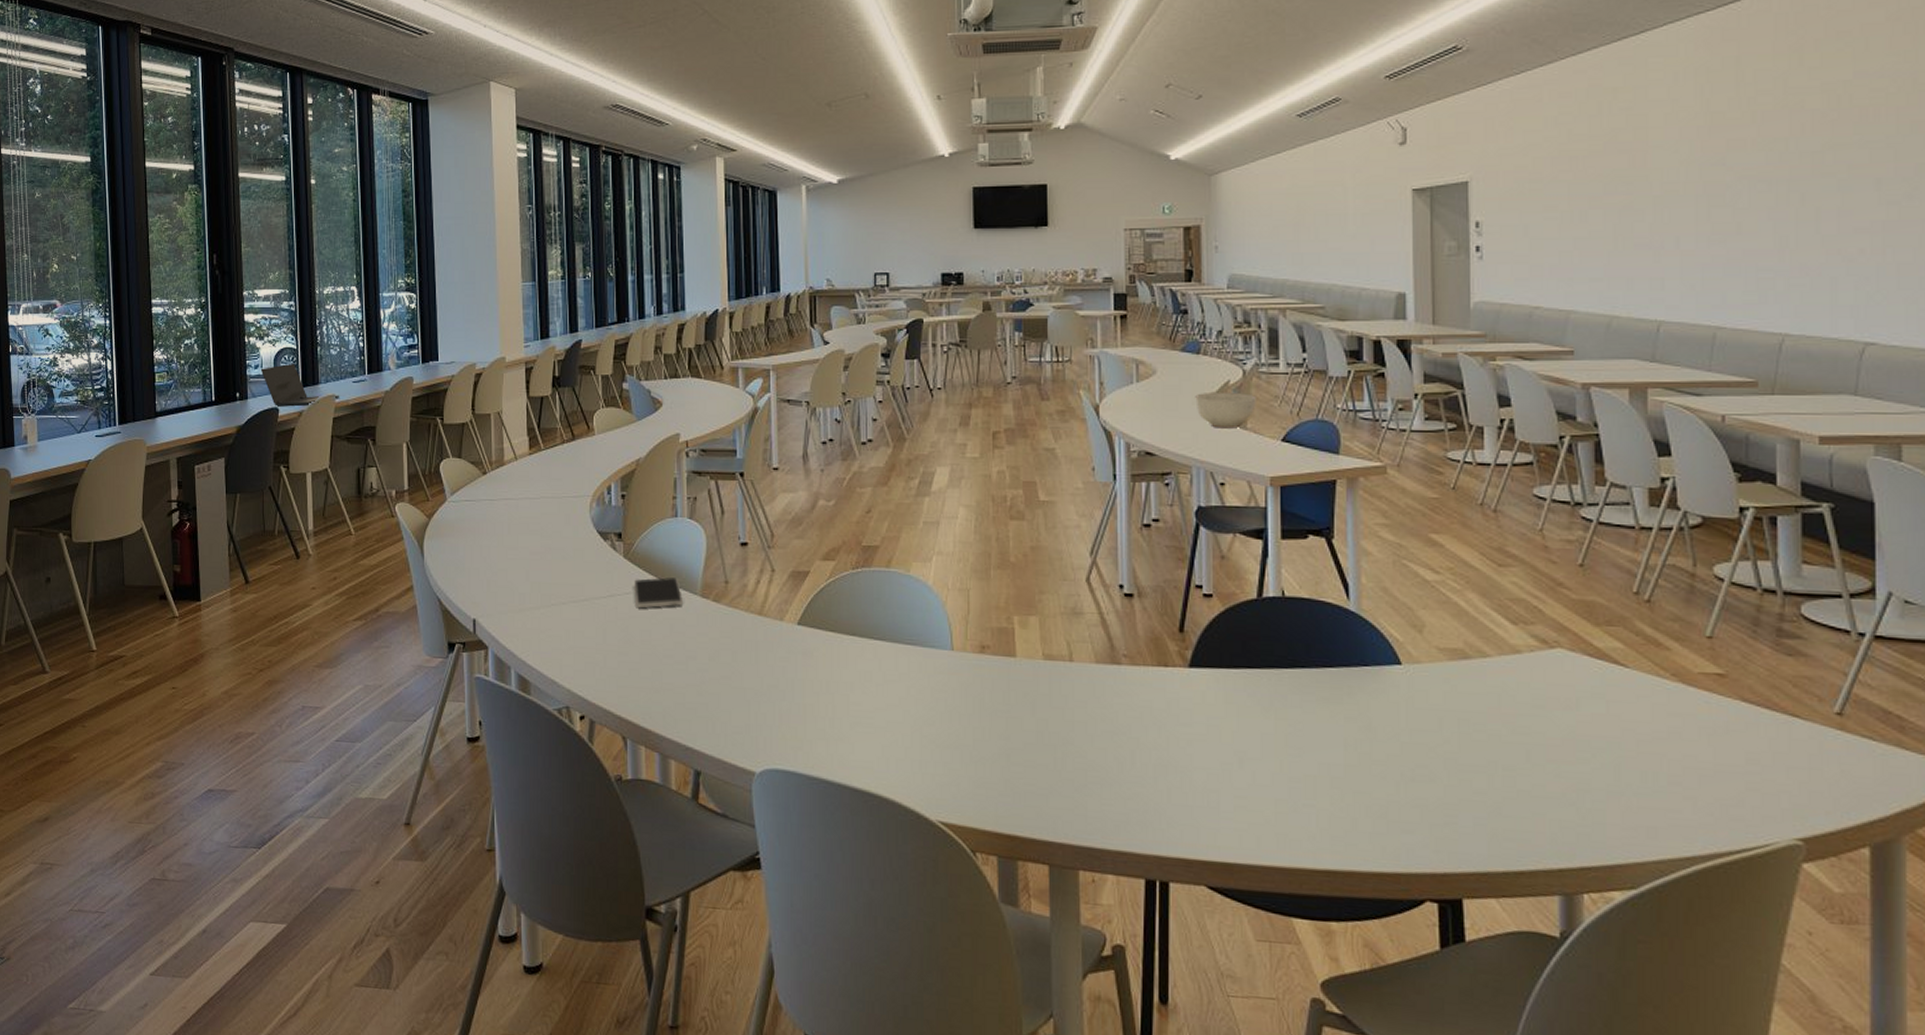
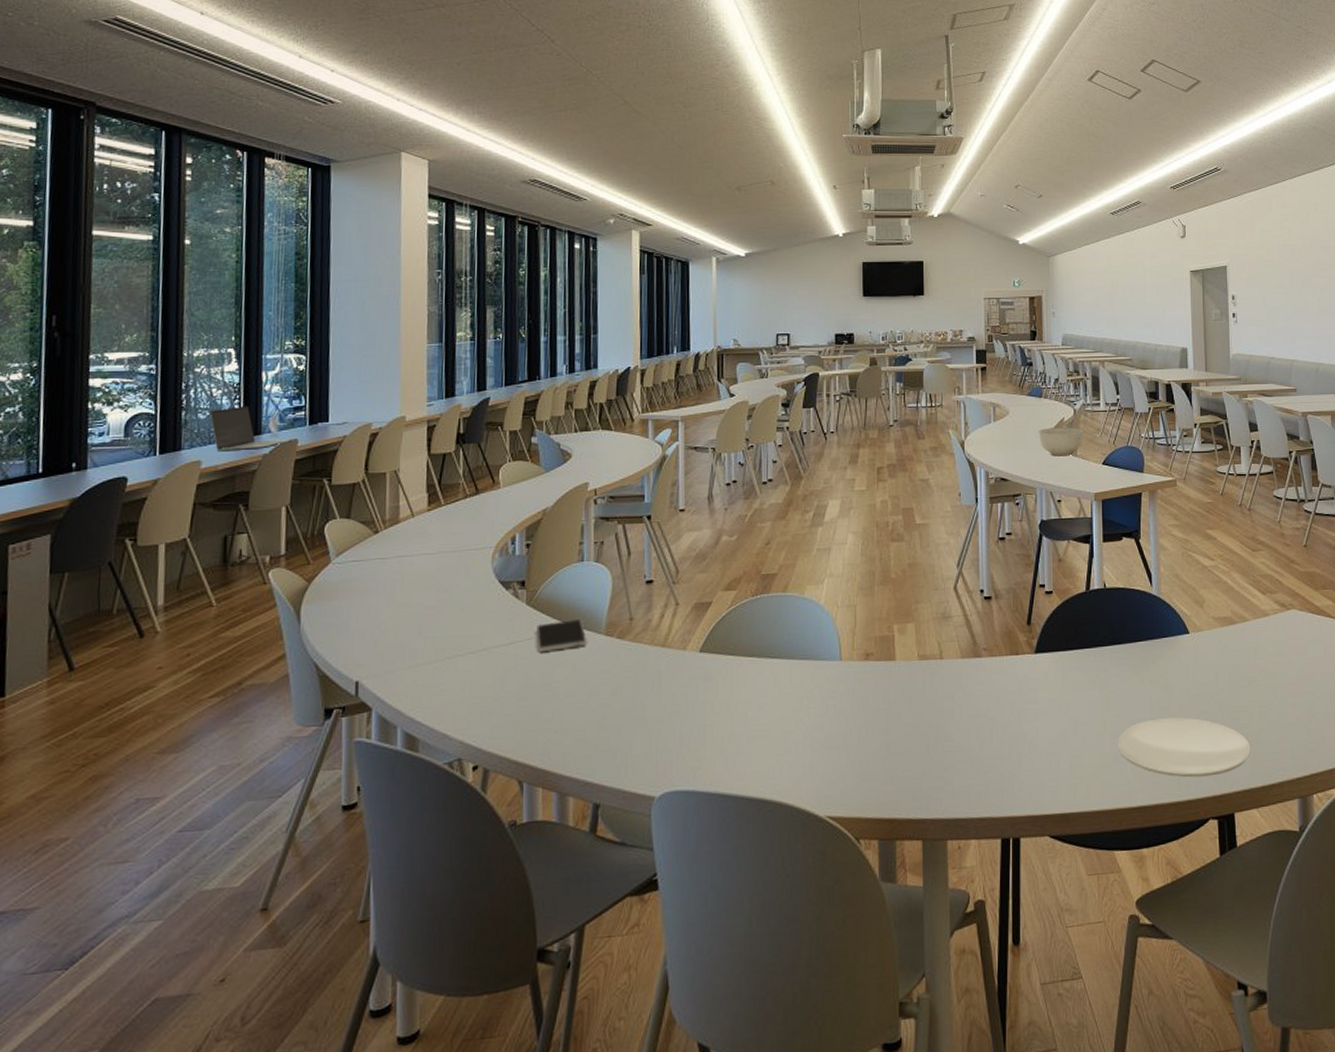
laptop: present [260,364,340,407] -> none [106,430,207,476]
laptop: none [339,342,412,387] -> present [209,405,297,452]
plate: none [1299,766,1489,848] -> present [1118,717,1251,778]

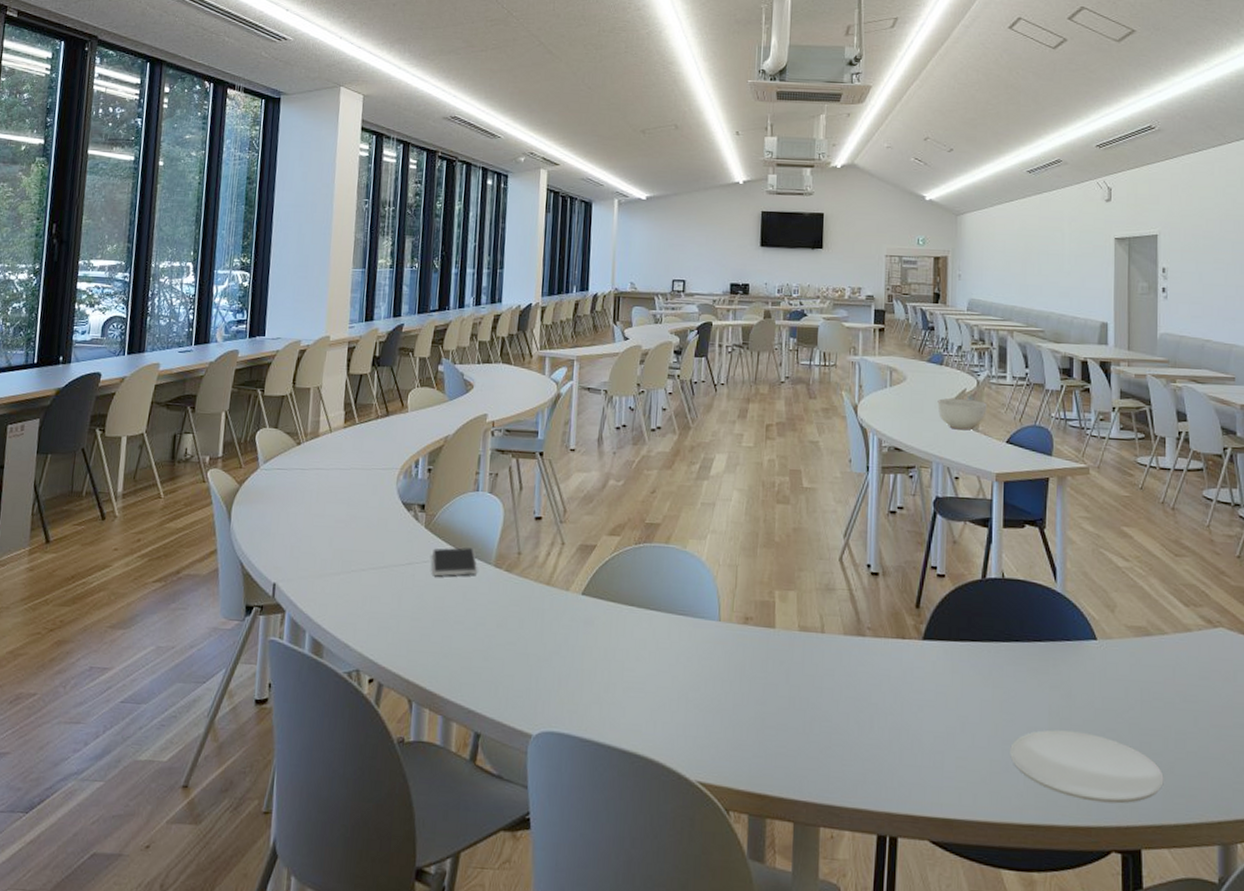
laptop: present [209,405,297,452] -> none [168,315,238,357]

